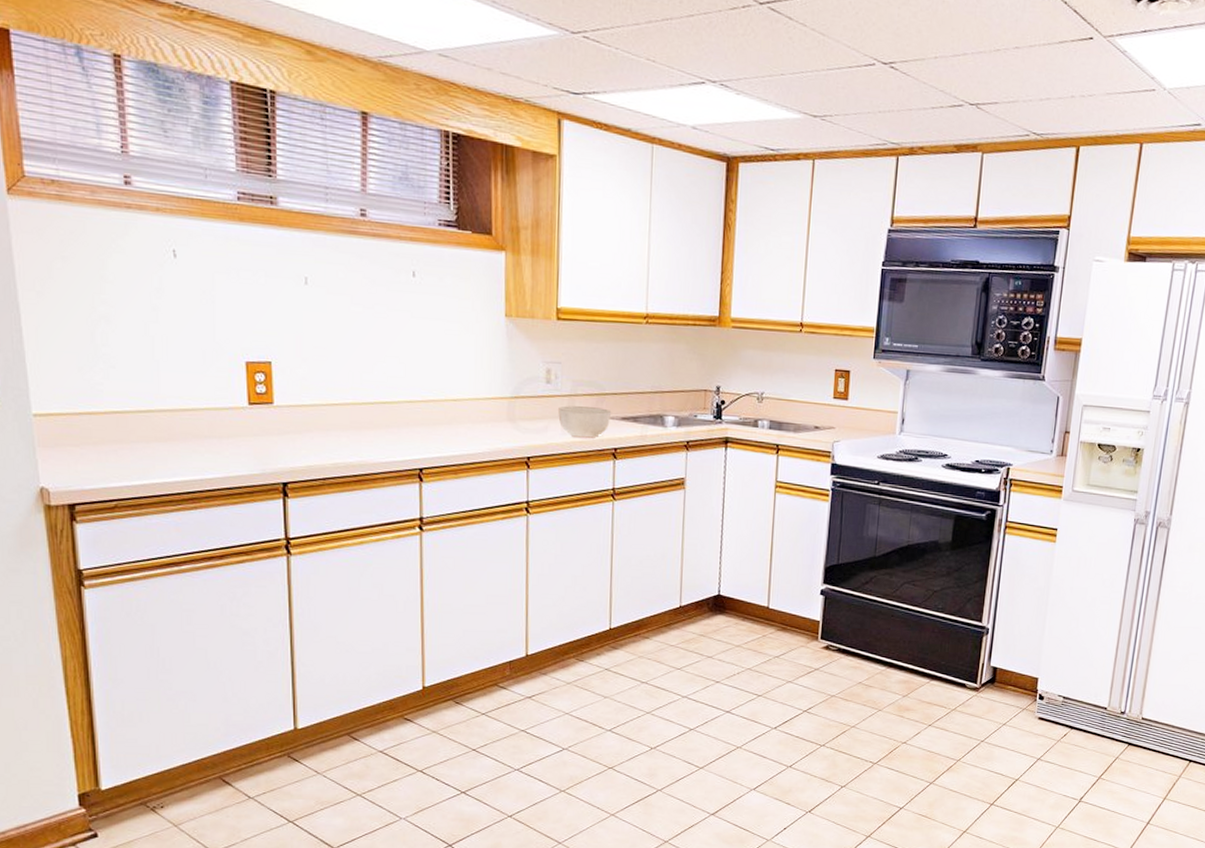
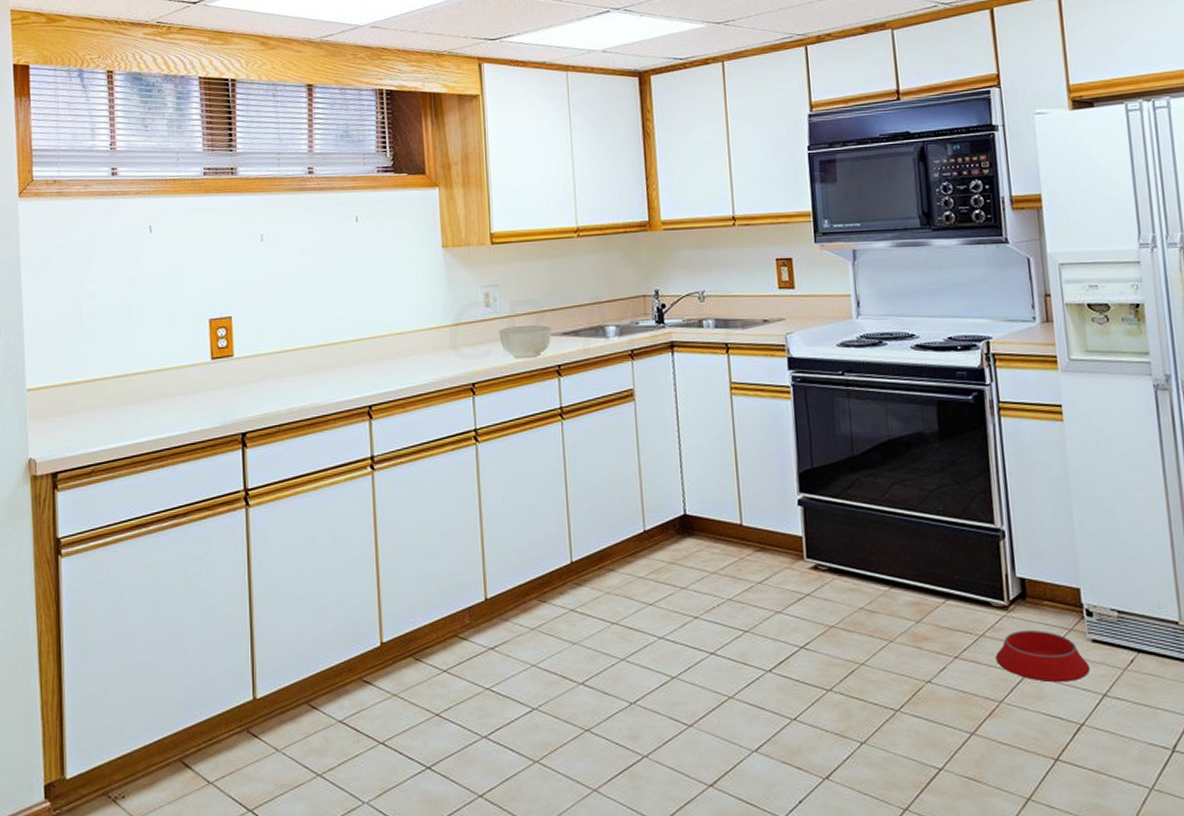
pet bowl: none [961,708,1032,748] -> present [996,630,1090,682]

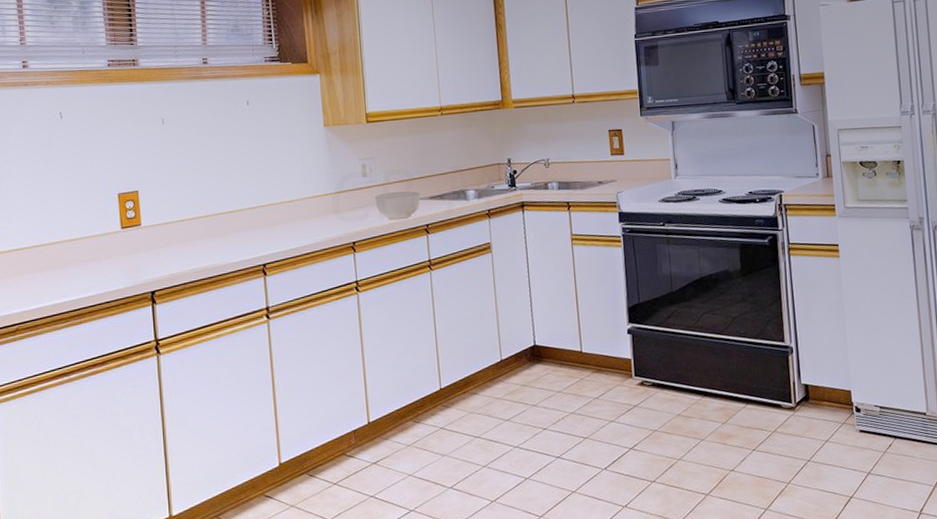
pet bowl: present [996,630,1090,682] -> none [785,425,858,465]

